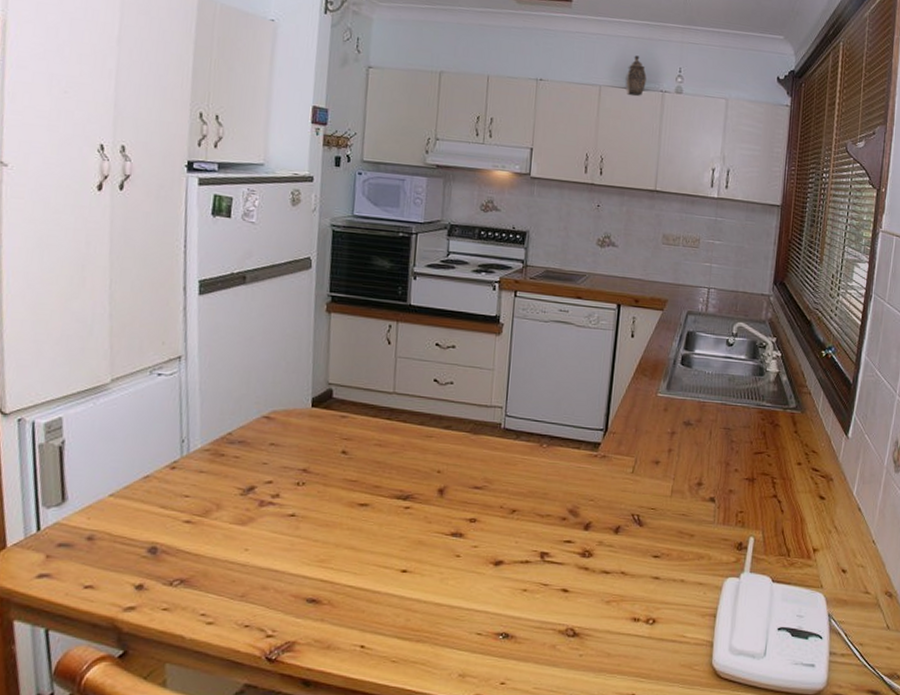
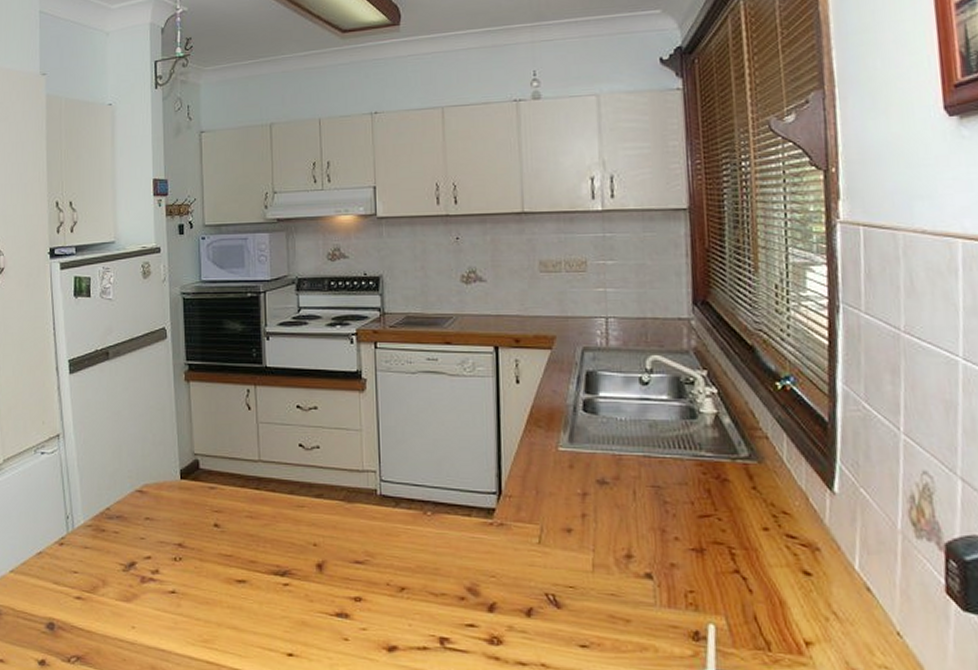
decorative jar: present [625,55,647,97] -> none [470,67,495,113]

